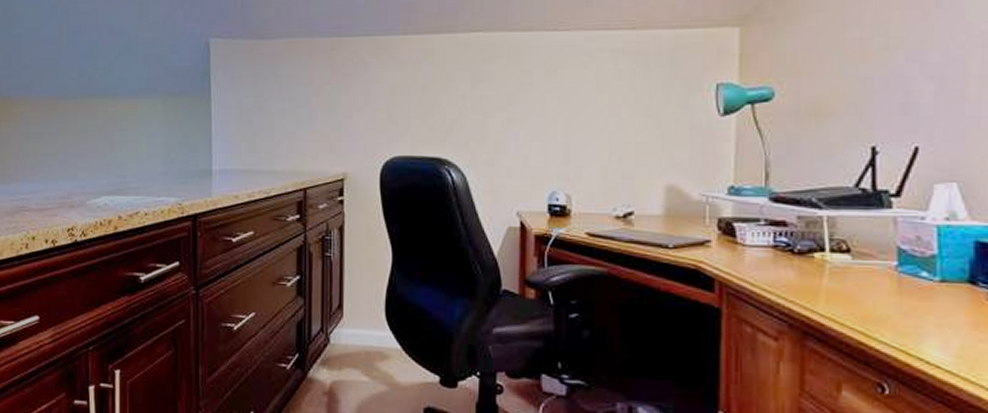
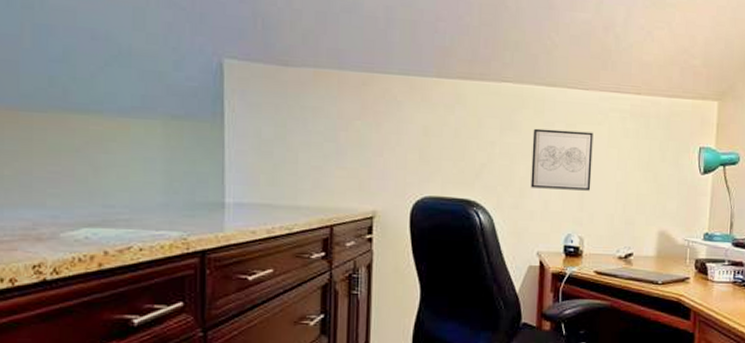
wall art: none [507,77,578,142] -> present [530,128,593,191]

